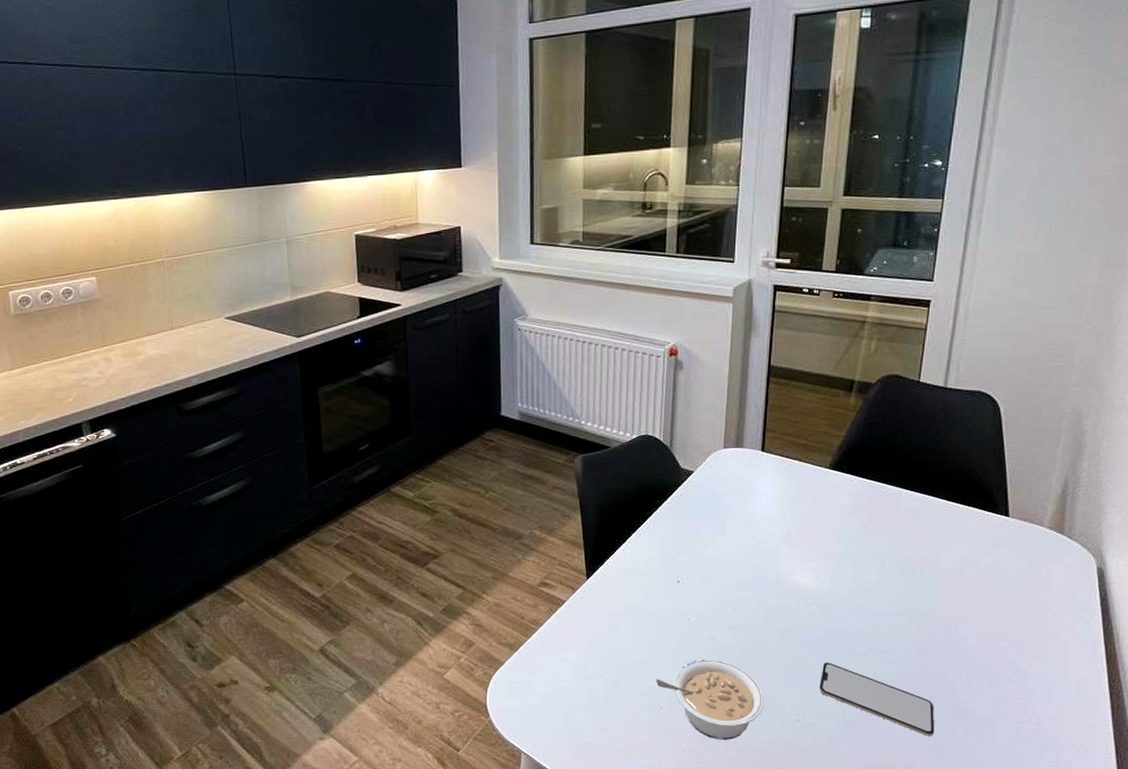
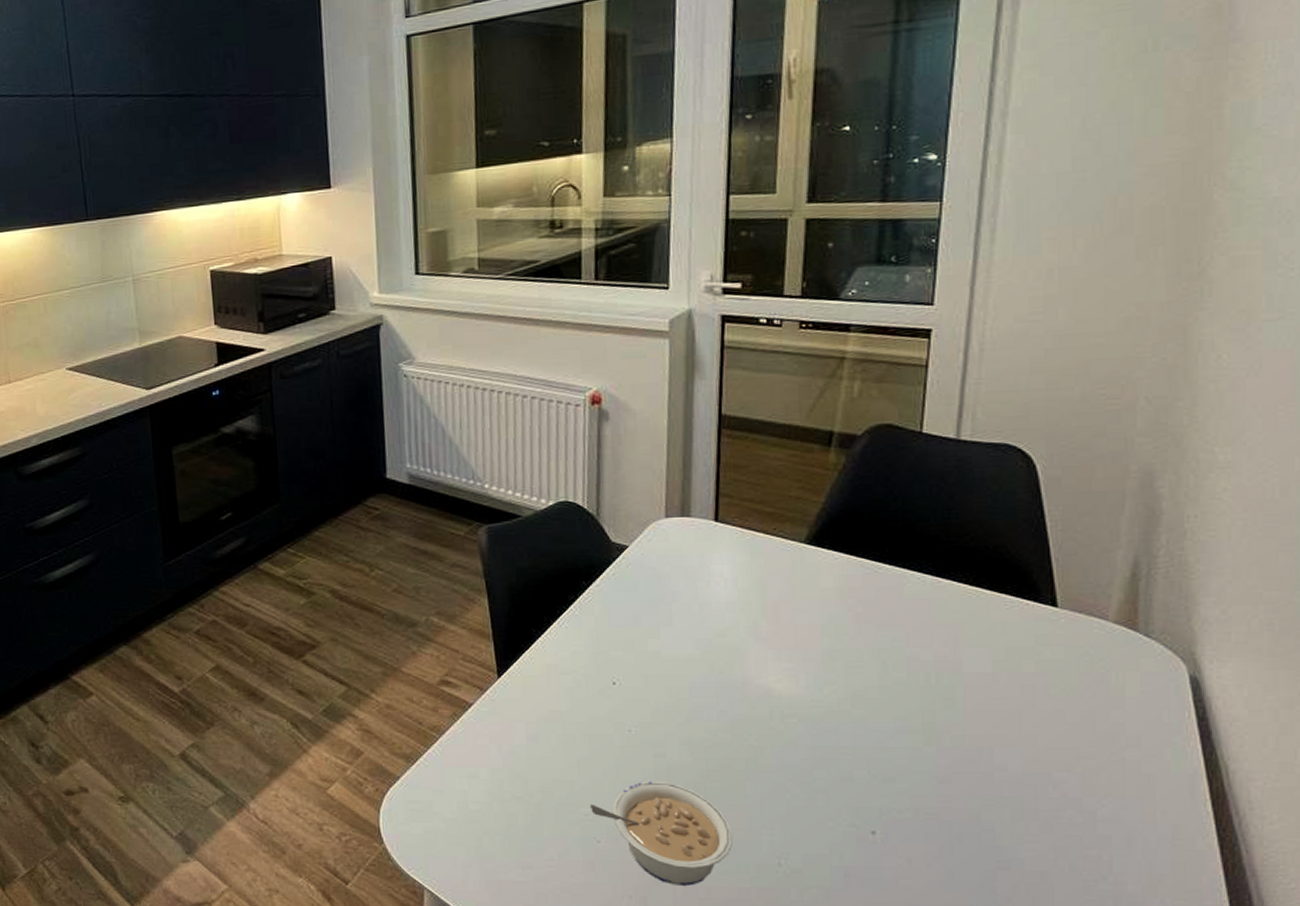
smartphone: present [819,662,935,737] -> none [806,791,969,894]

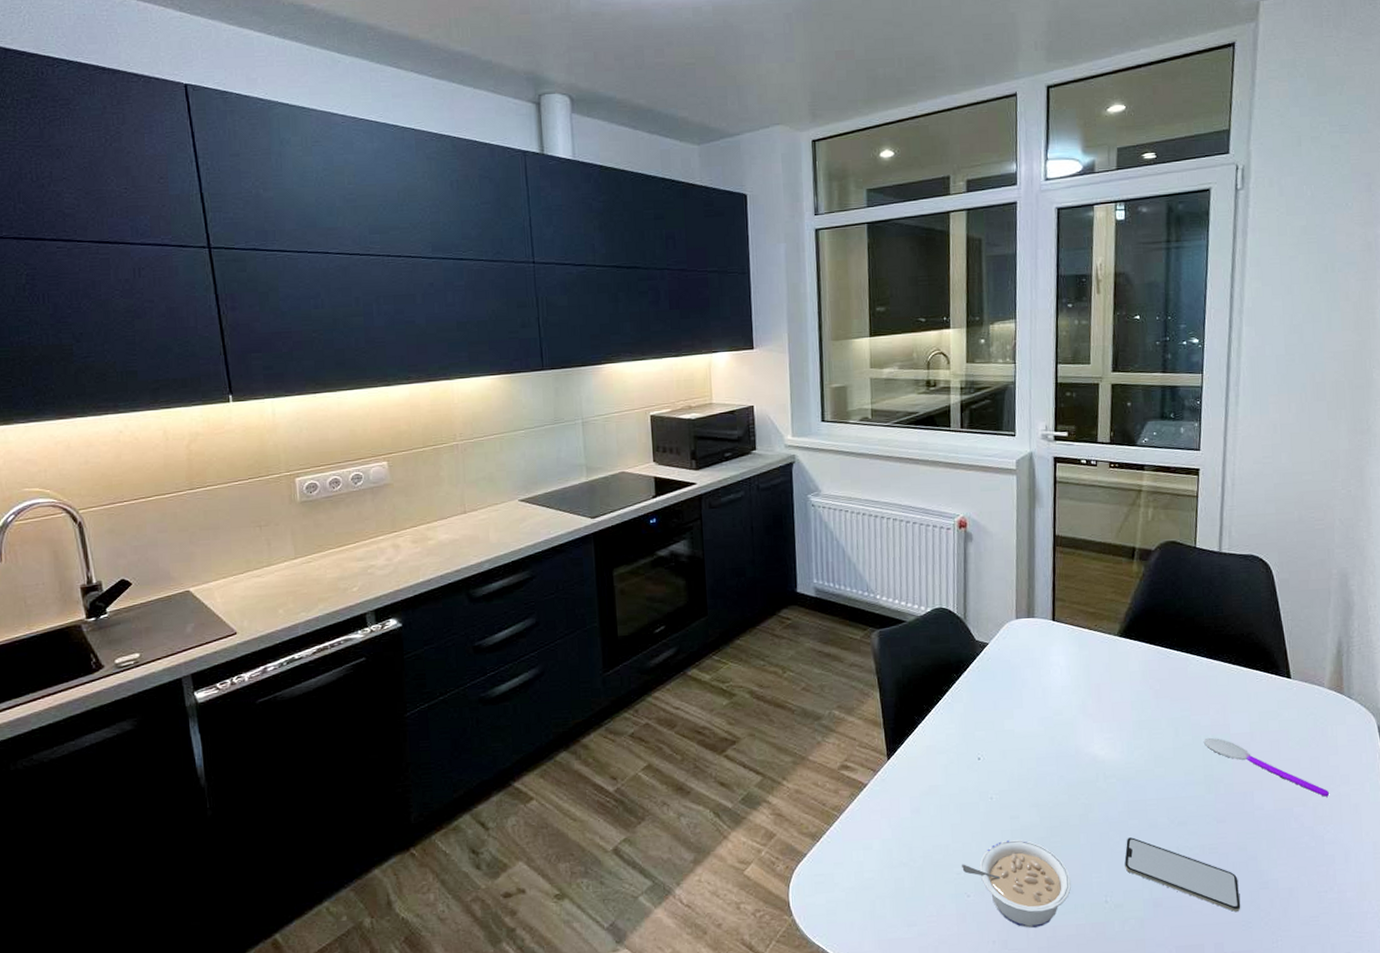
smartphone: none [806,791,969,894] -> present [1124,837,1241,913]
spoon: none [924,676,1107,762] -> present [1204,737,1329,797]

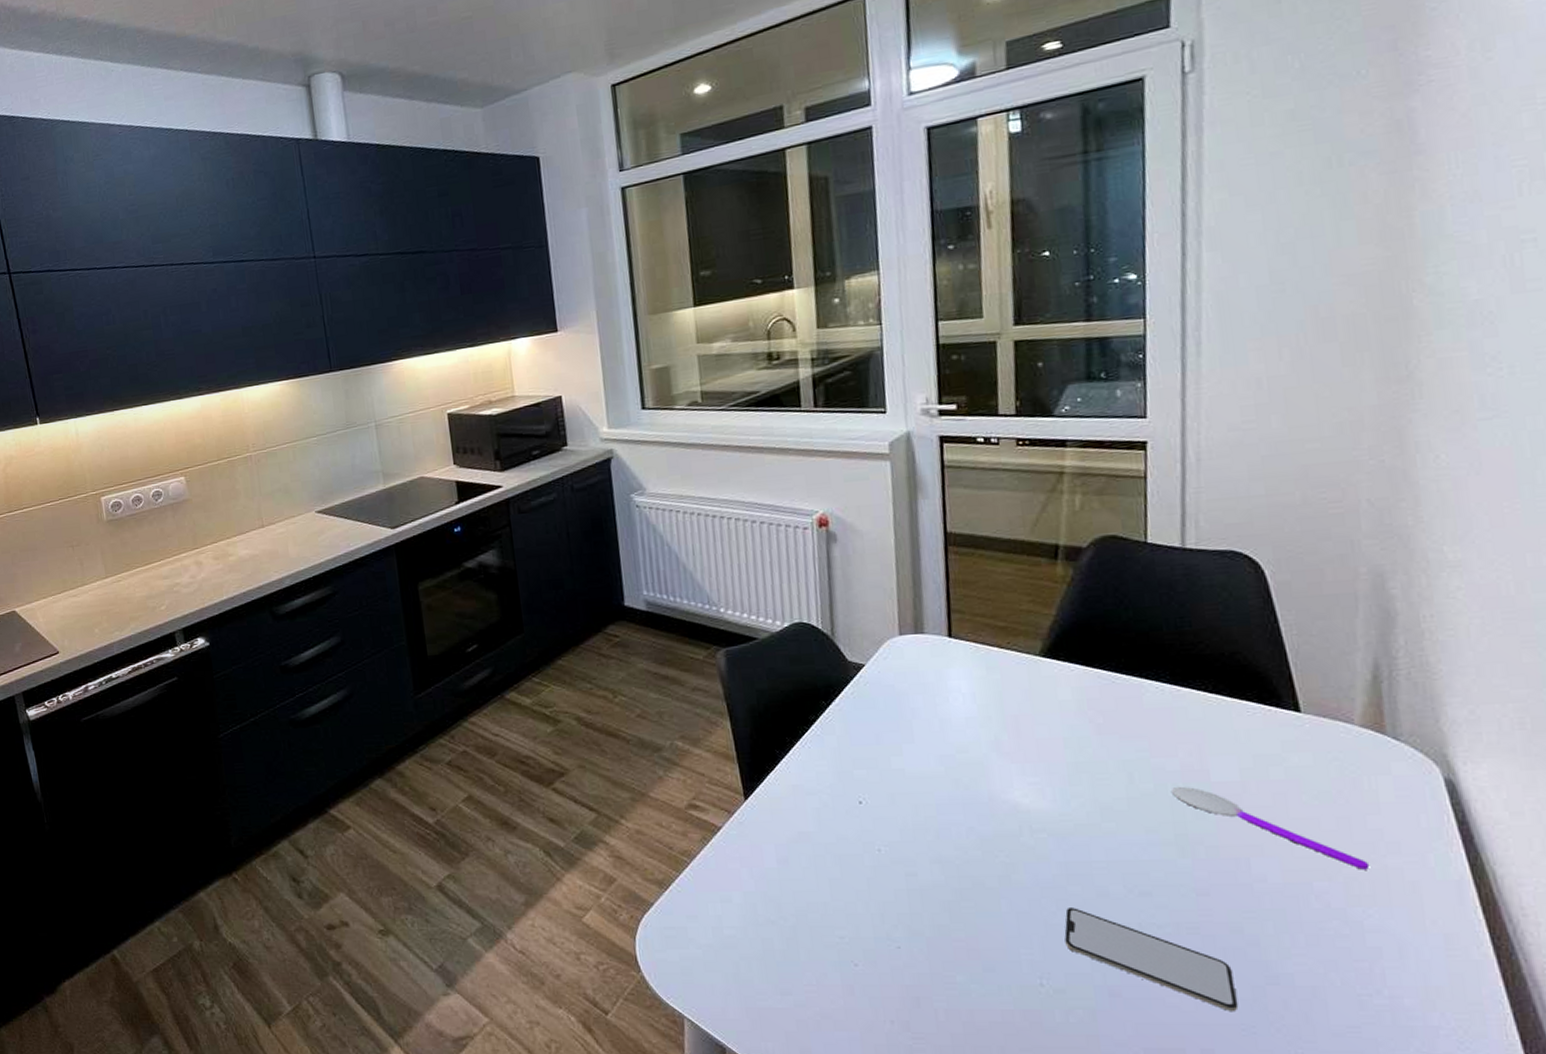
legume: present [962,839,1071,928] -> none [845,901,992,1010]

